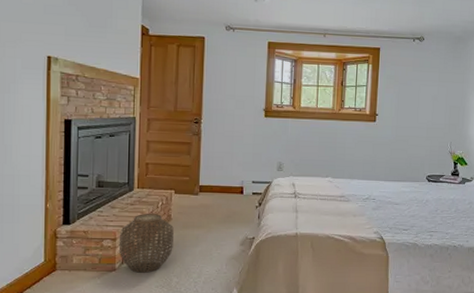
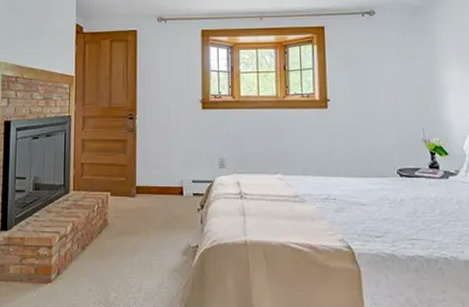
woven basket: present [120,213,174,273] -> none [55,217,110,286]

